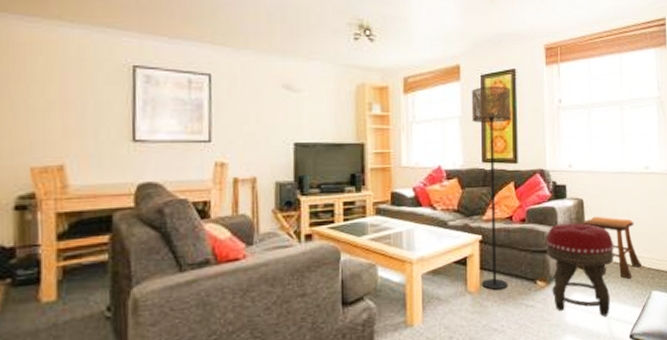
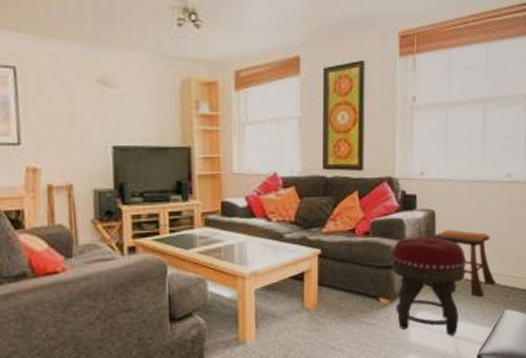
floor lamp: present [471,86,511,290] -> none [312,81,358,307]

